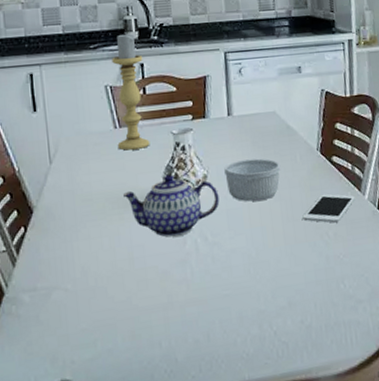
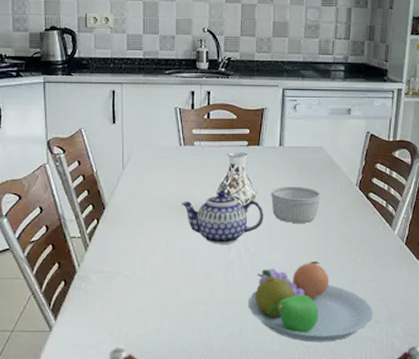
candle holder: present [112,32,150,151] -> none [181,62,210,166]
fruit bowl: none [211,240,354,337] -> present [248,260,373,343]
cell phone: present [302,194,355,223] -> none [336,225,385,251]

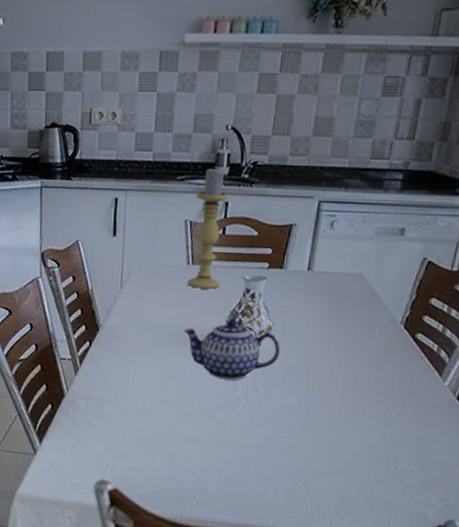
candle holder: none [181,62,210,166] -> present [187,166,229,289]
fruit bowl: present [248,260,373,343] -> none [251,407,405,502]
ramekin: present [271,186,321,223] -> none [290,318,354,364]

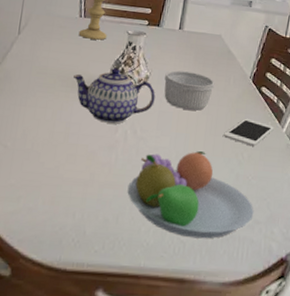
fruit bowl: none [251,407,405,502] -> present [127,150,254,239]
ramekin: none [290,318,354,364] -> present [164,70,215,111]
cell phone: none [366,370,433,403] -> present [223,118,274,147]

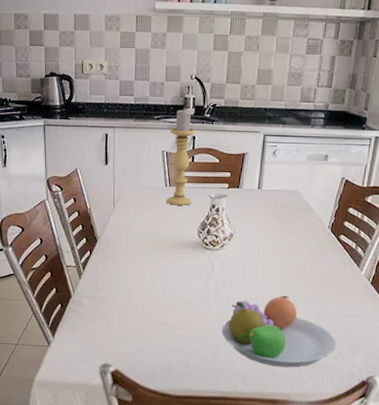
teapot: present [73,67,156,124] -> none [166,228,240,277]
ramekin: present [164,70,215,111] -> none [248,227,295,261]
cell phone: present [223,118,274,147] -> none [305,264,353,289]

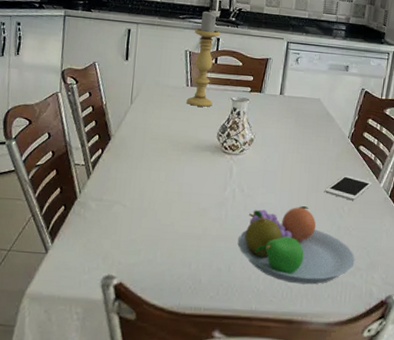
cell phone: none [305,264,353,289] -> present [325,175,372,201]

